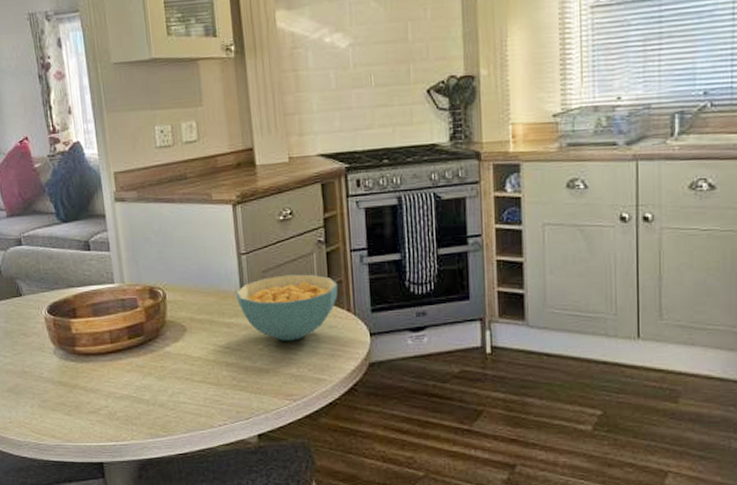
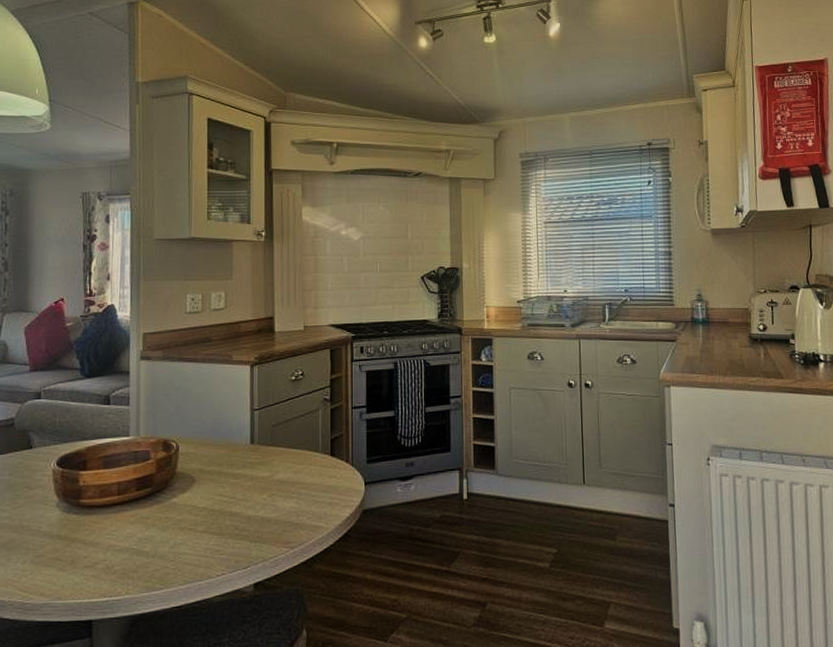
cereal bowl: present [235,274,338,341] -> none [245,428,339,491]

